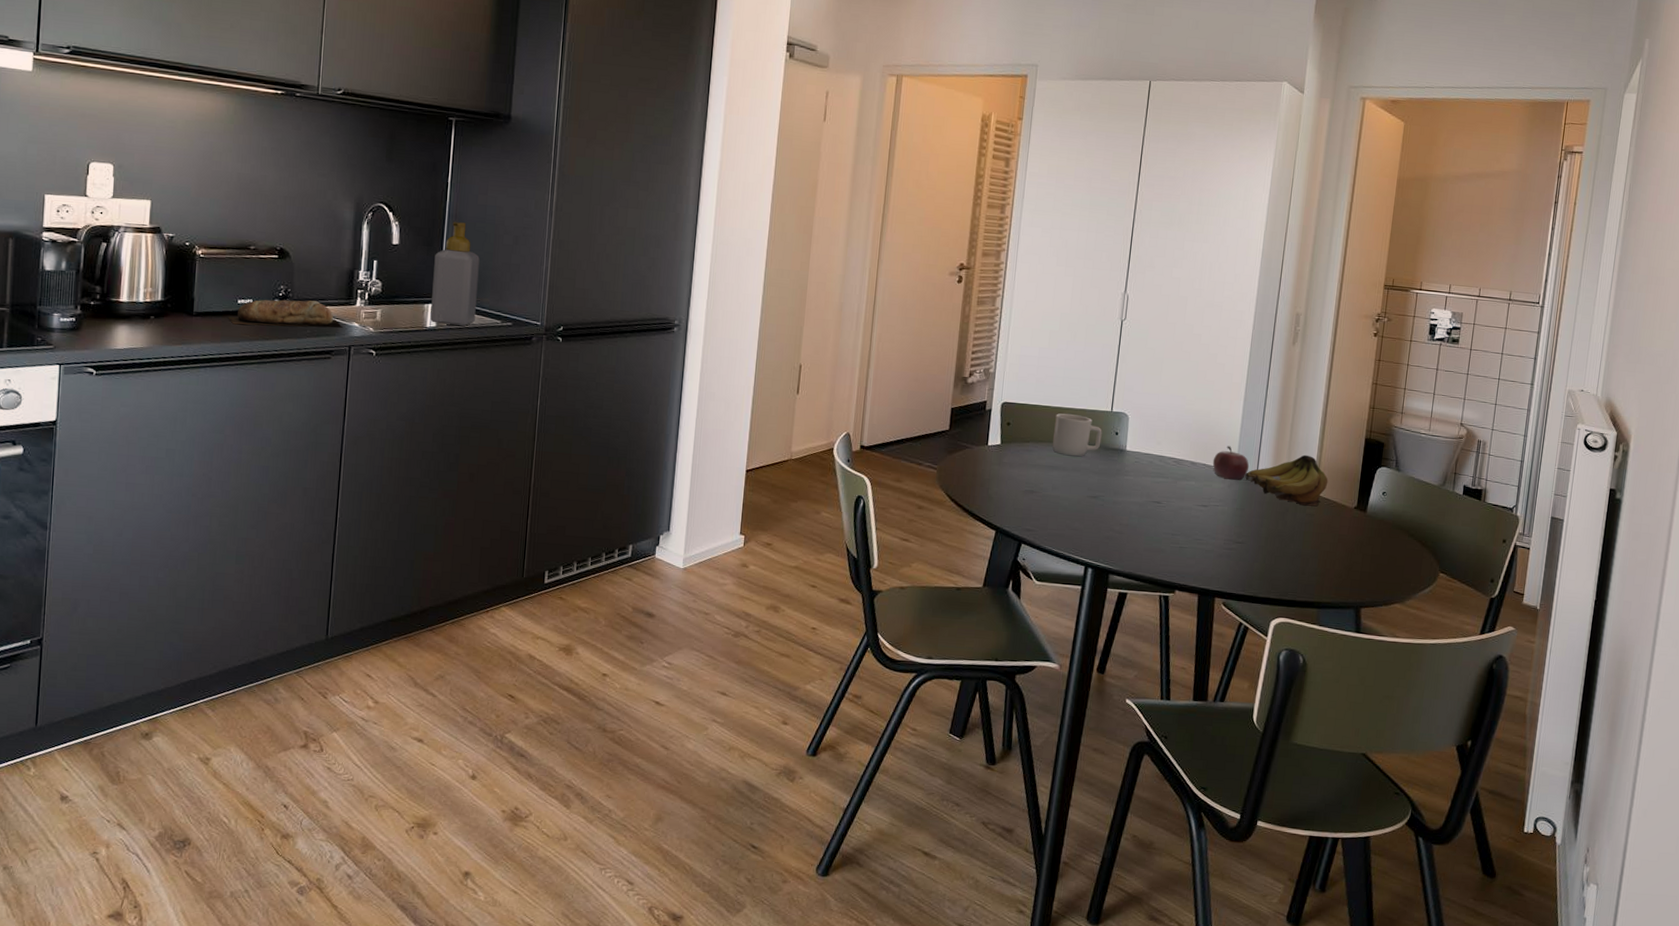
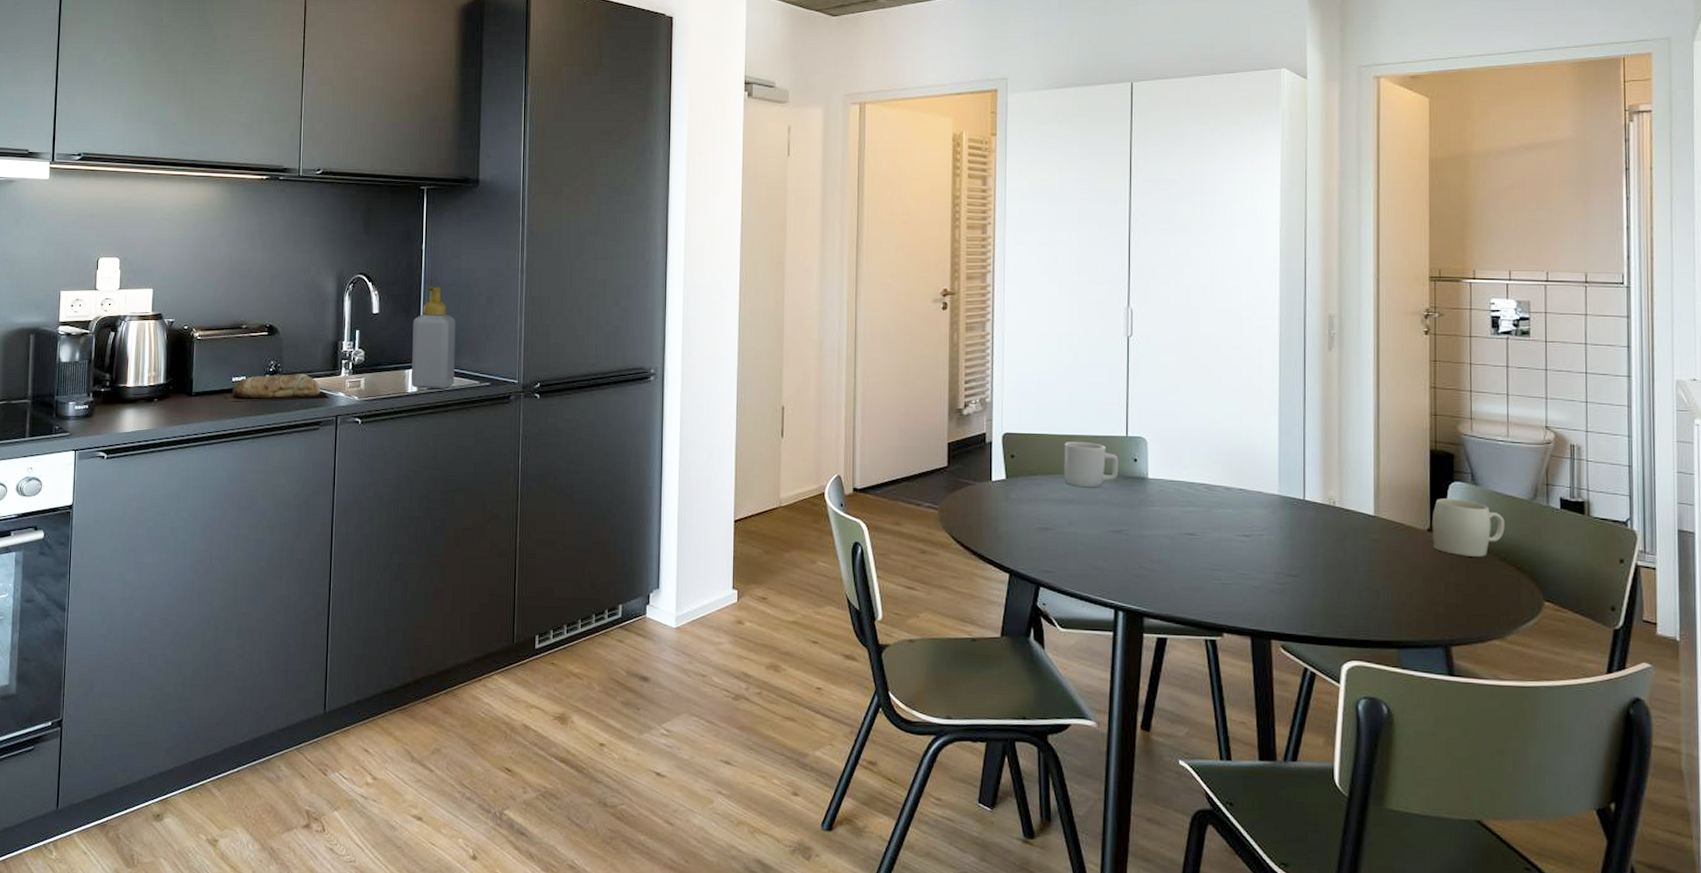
fruit: present [1212,446,1250,481] -> none [1250,467,1295,506]
fruit: present [1245,454,1328,507] -> none [1291,472,1391,532]
mug: none [1357,481,1417,533] -> present [1432,498,1505,557]

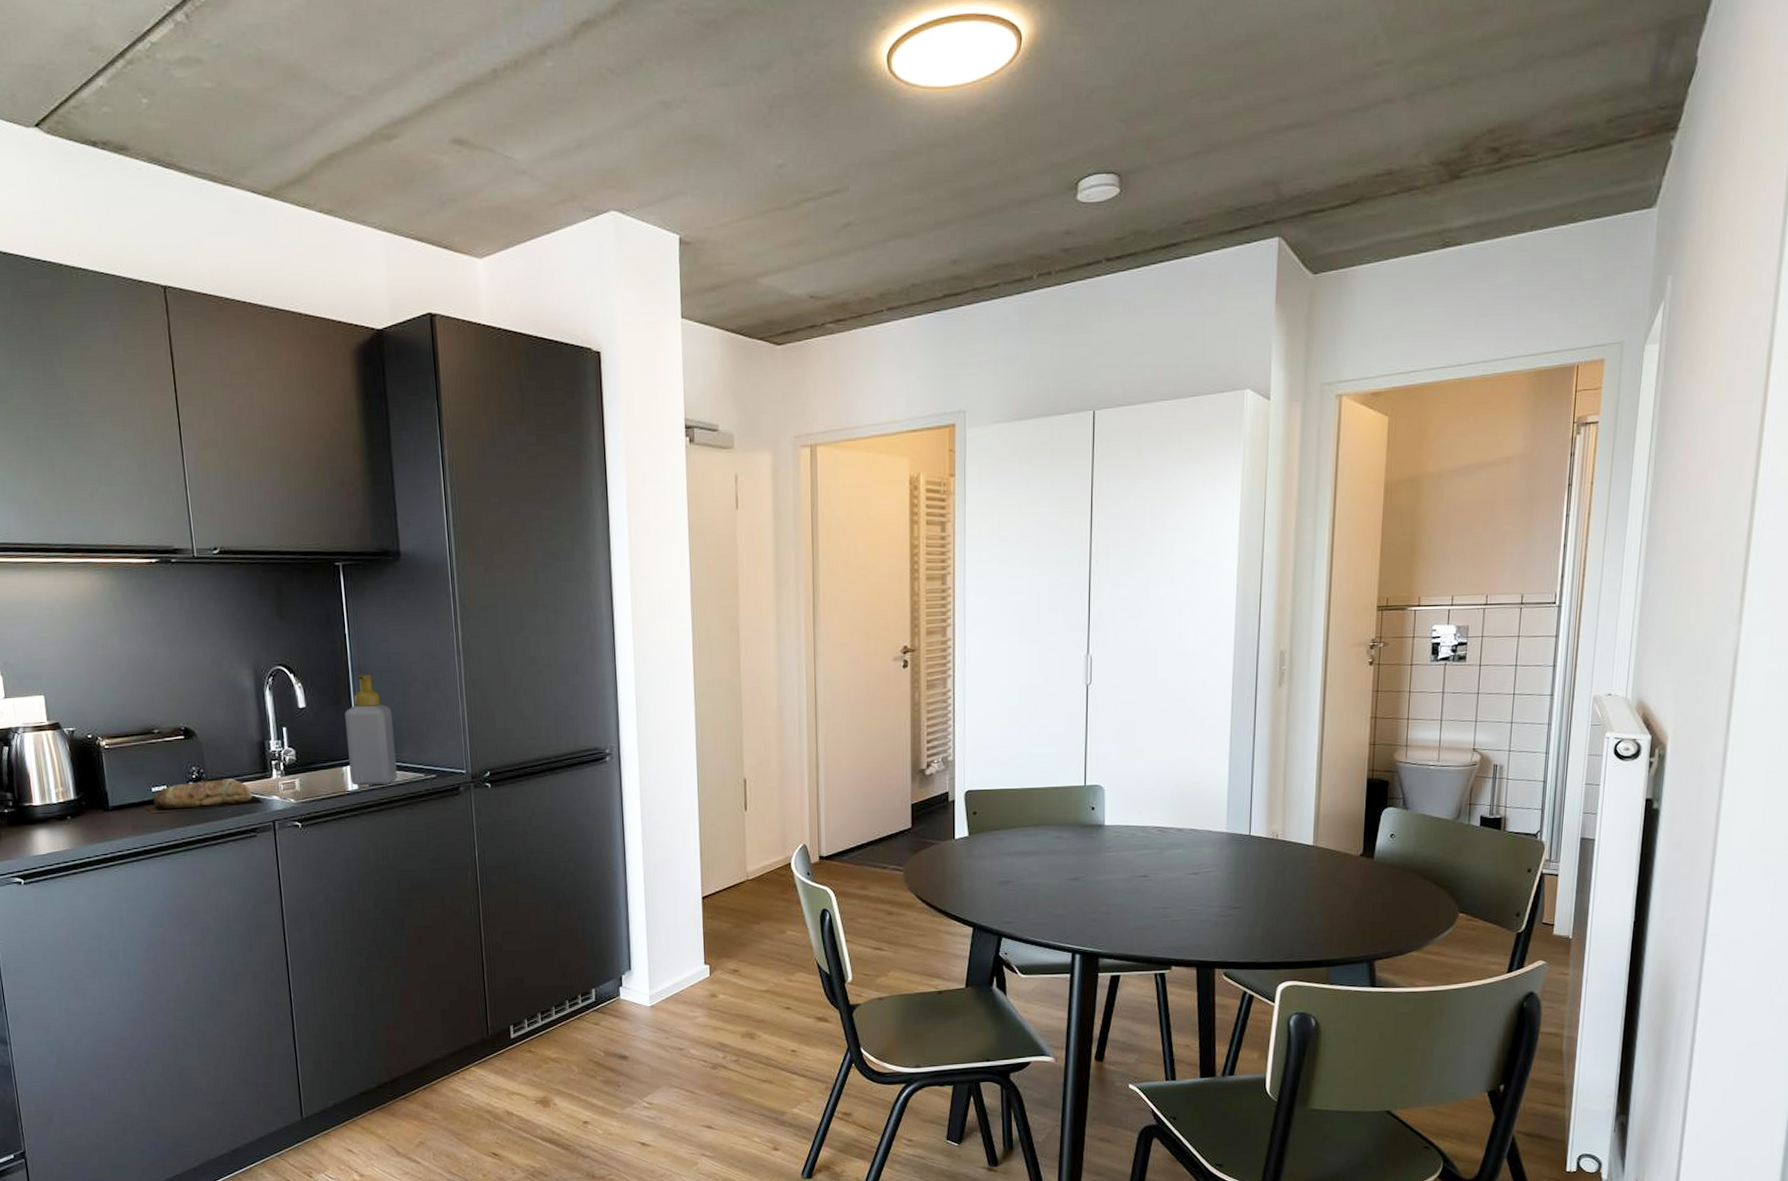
mug: present [1063,442,1119,489] -> none [1024,794,1077,840]
mug: present [1432,498,1505,557] -> none [1364,824,1430,878]

